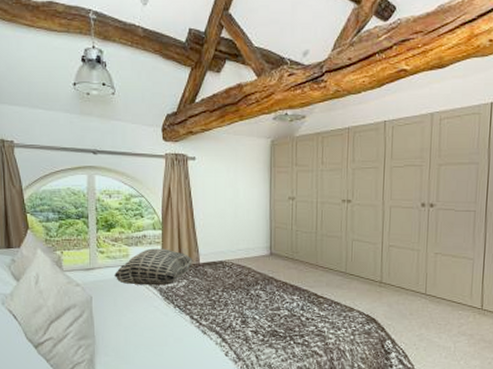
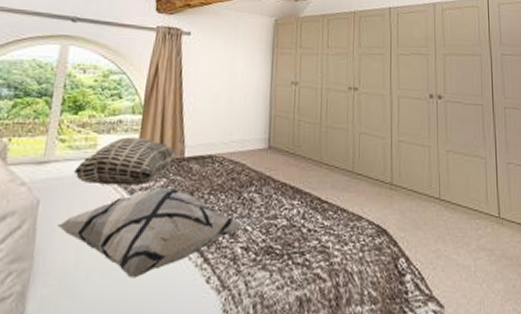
decorative pillow: none [108,286,252,352] -> present [57,187,244,278]

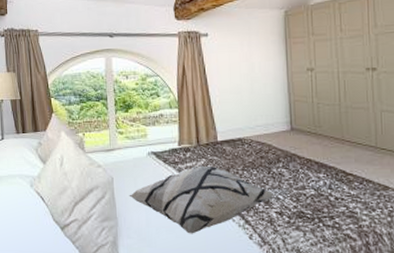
cushion: present [73,137,177,186] -> none [133,127,211,165]

